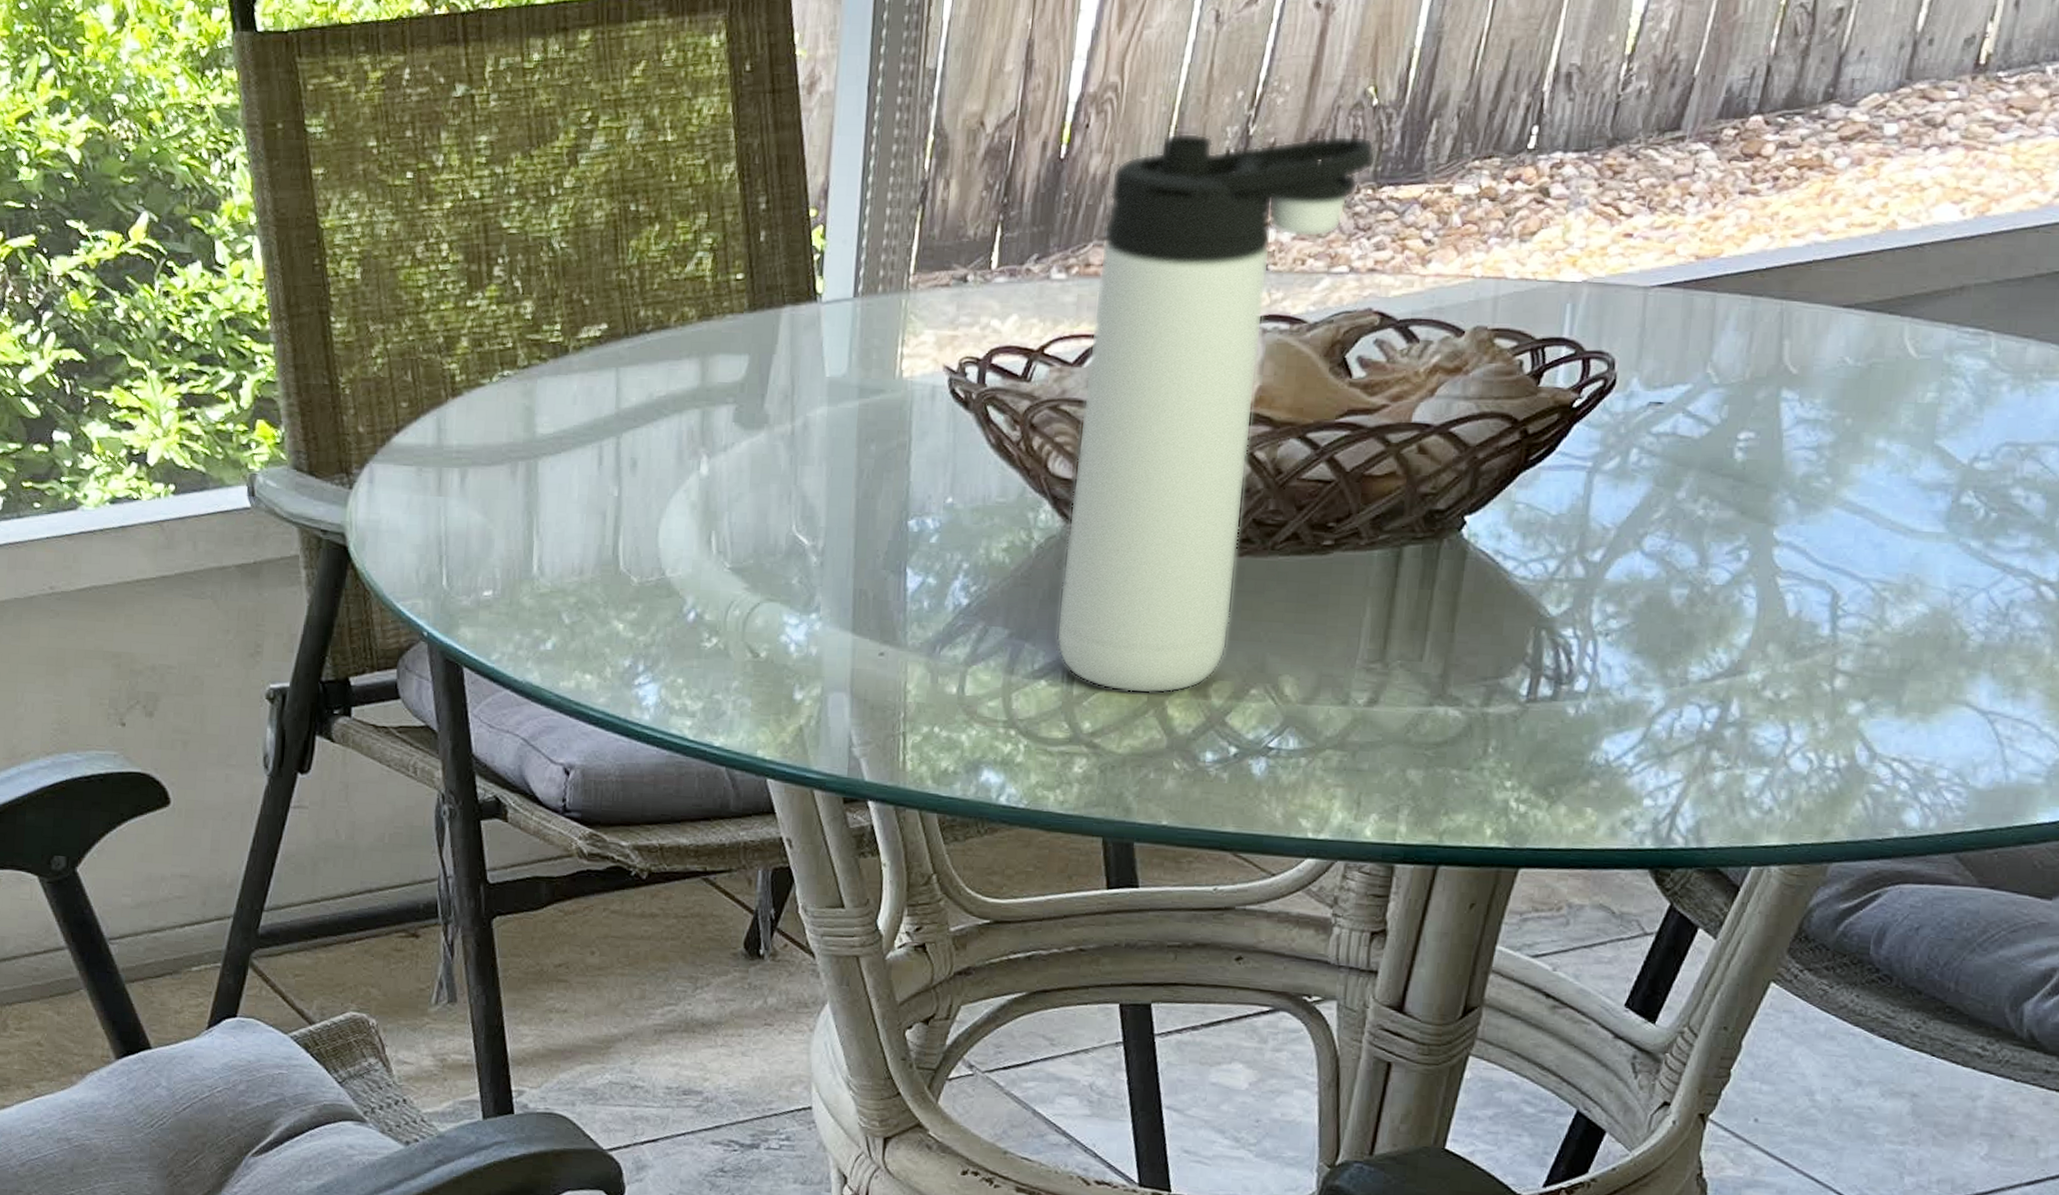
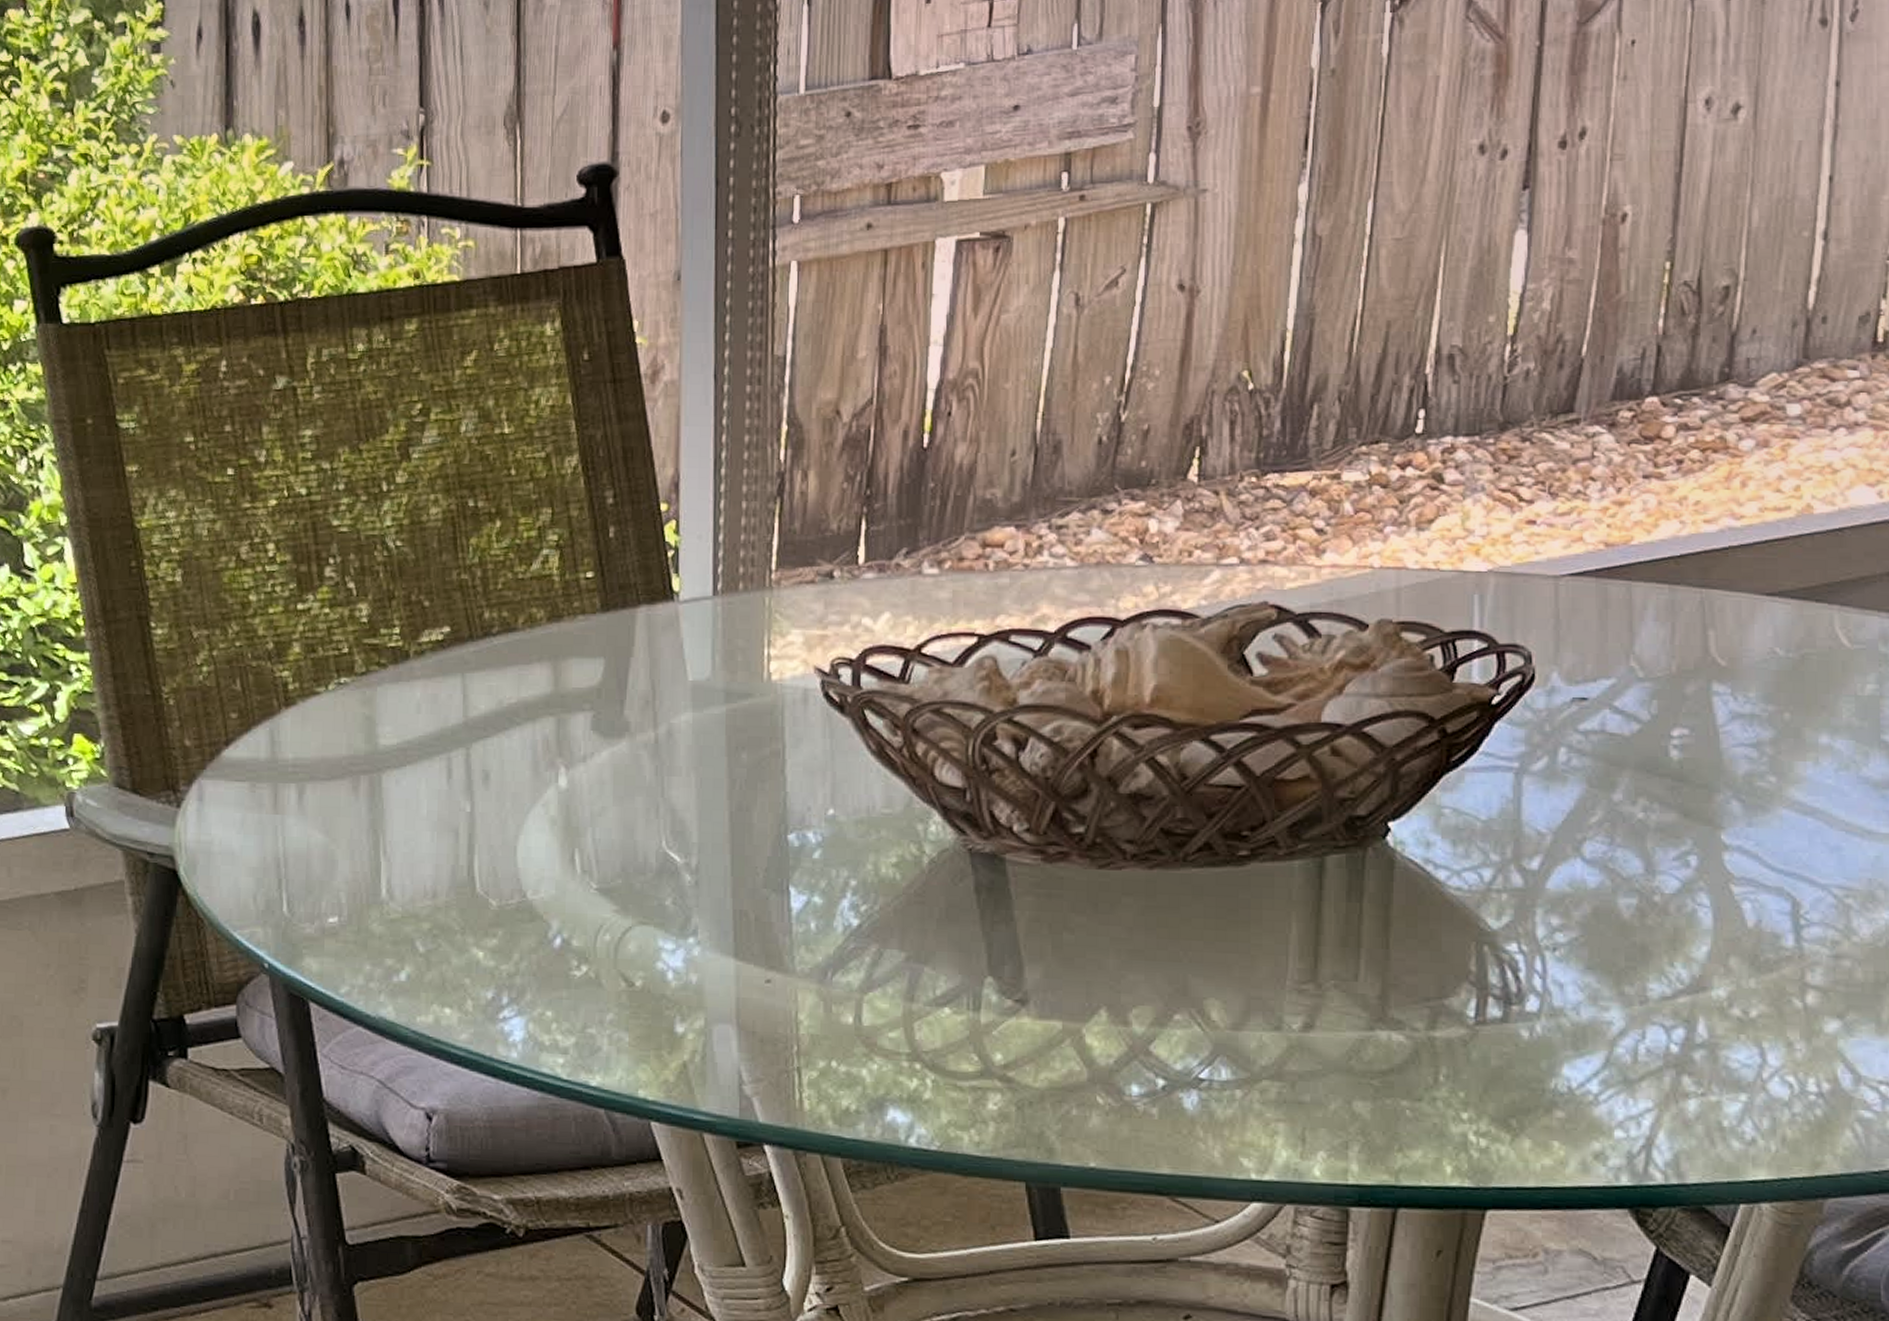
thermos bottle: present [1056,132,1376,694] -> none [957,420,1257,1022]

